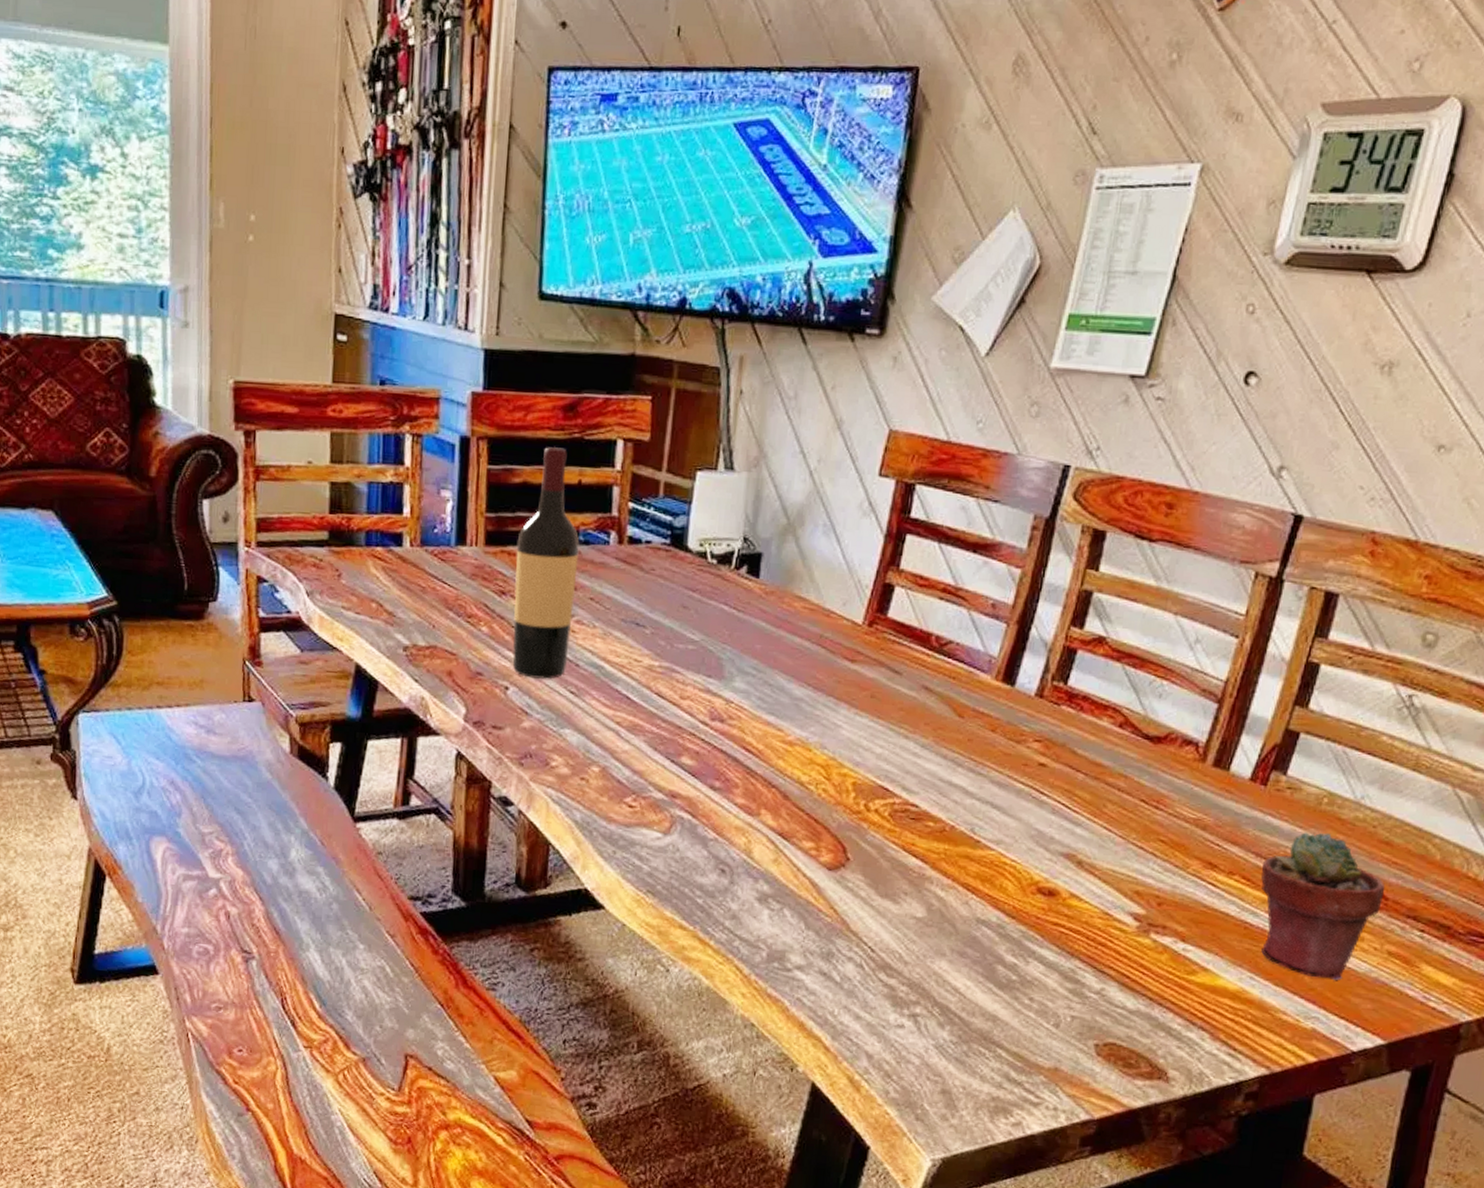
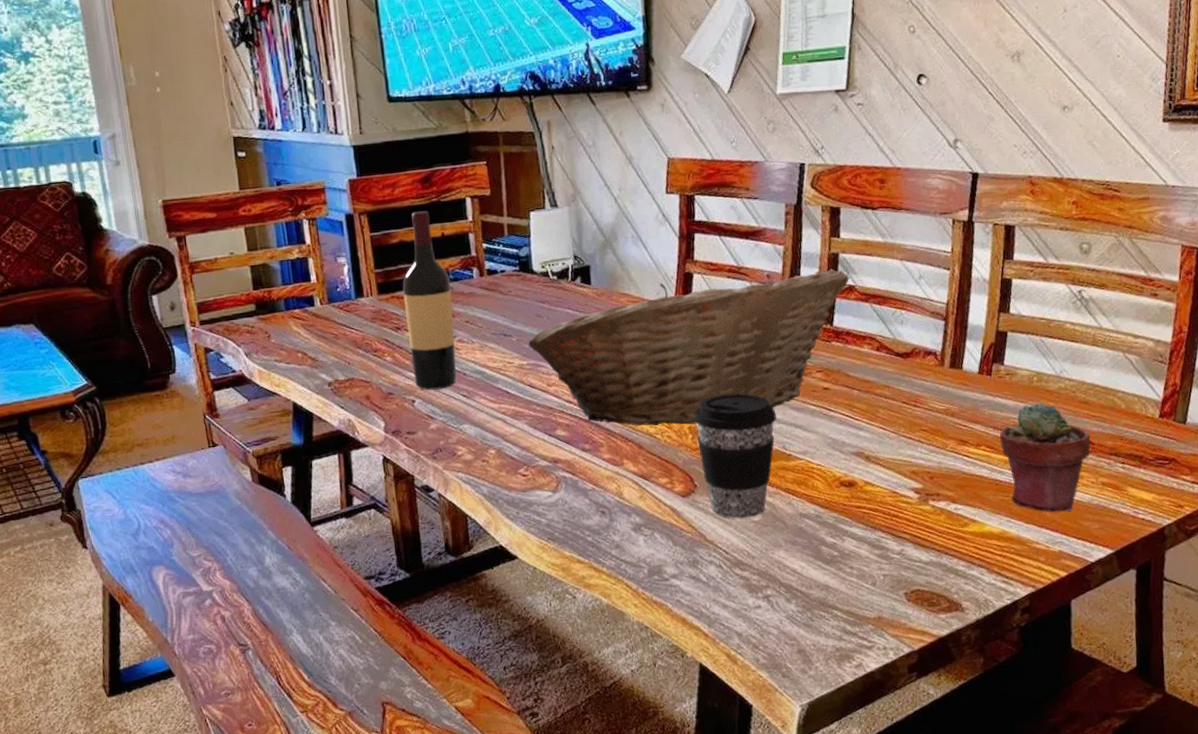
fruit basket: none [665,591,1102,780] -> present [528,268,850,426]
coffee cup: none [861,748,970,912] -> present [694,393,776,519]

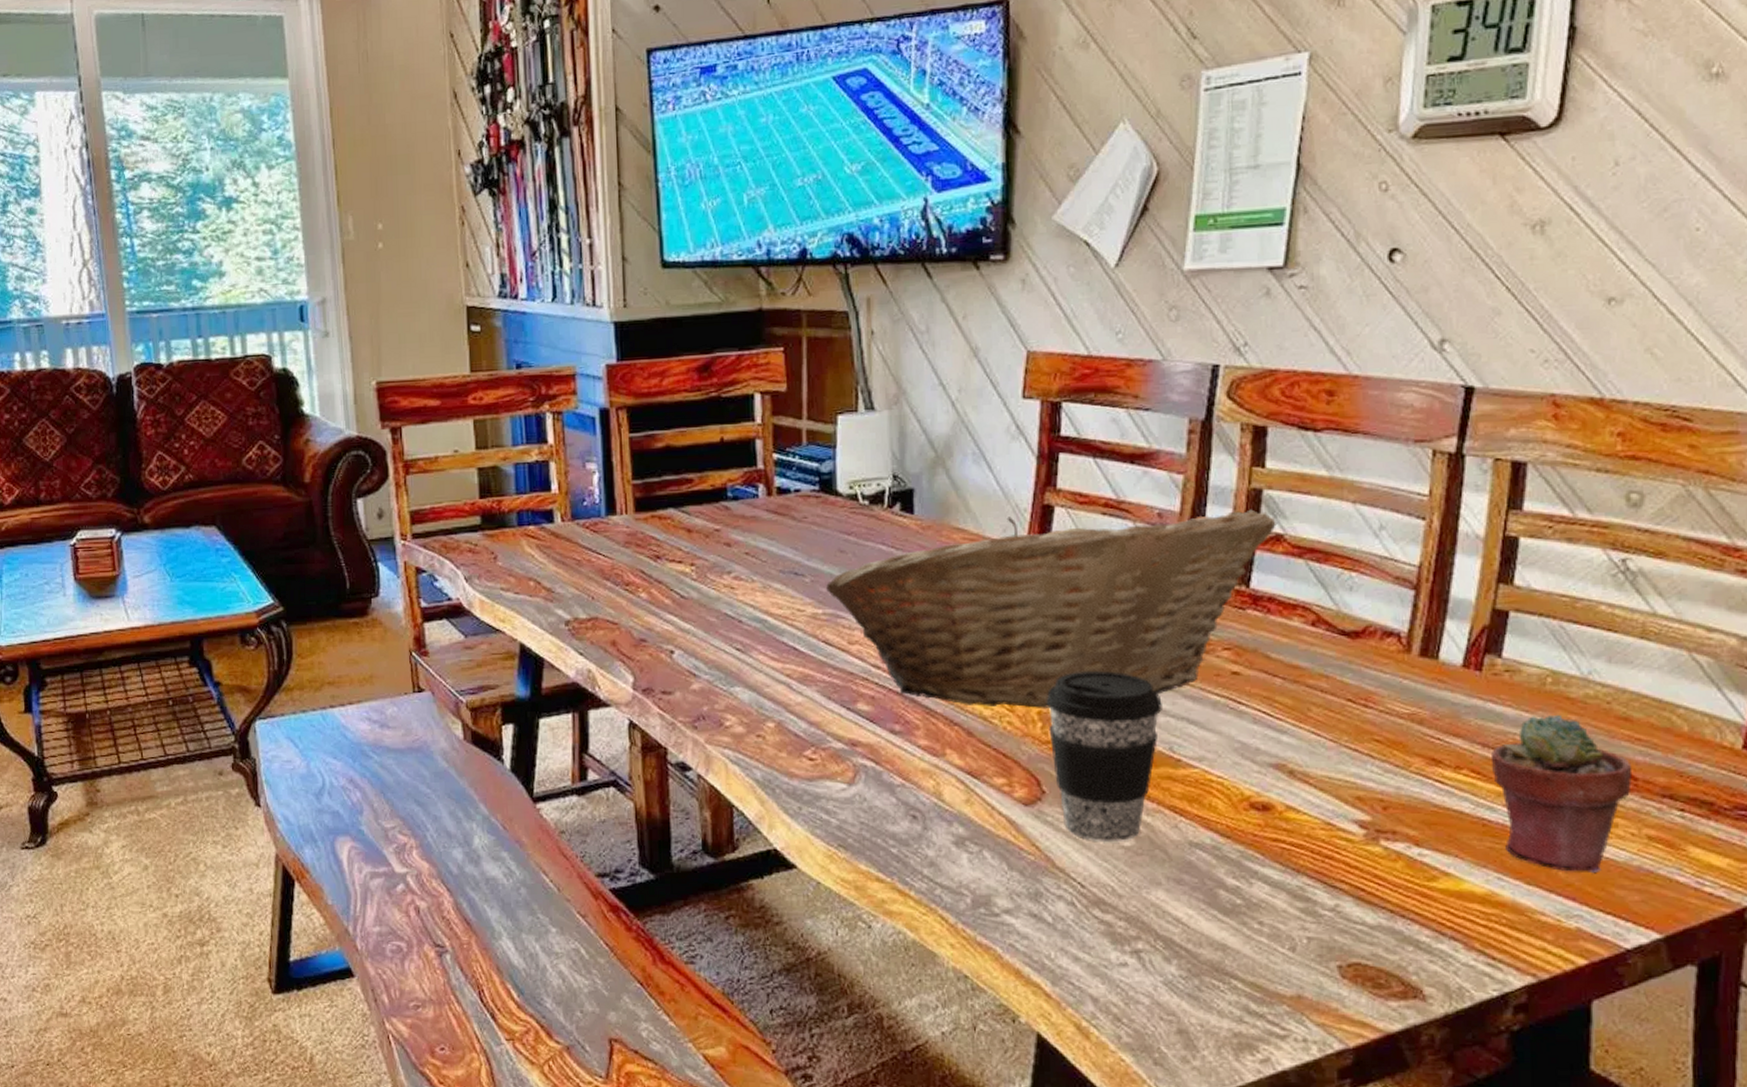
wine bottle: present [402,211,457,390] -> none [666,408,731,639]

